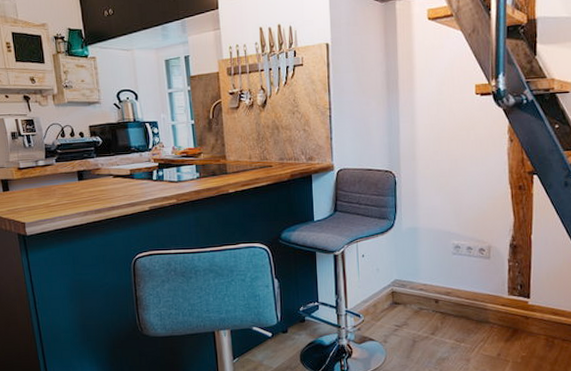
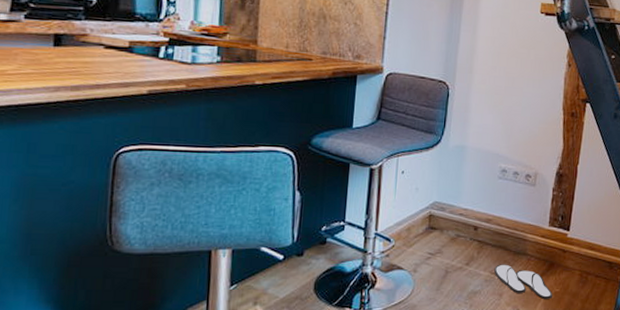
slippers: none [459,332,519,363] -> present [494,264,552,299]

